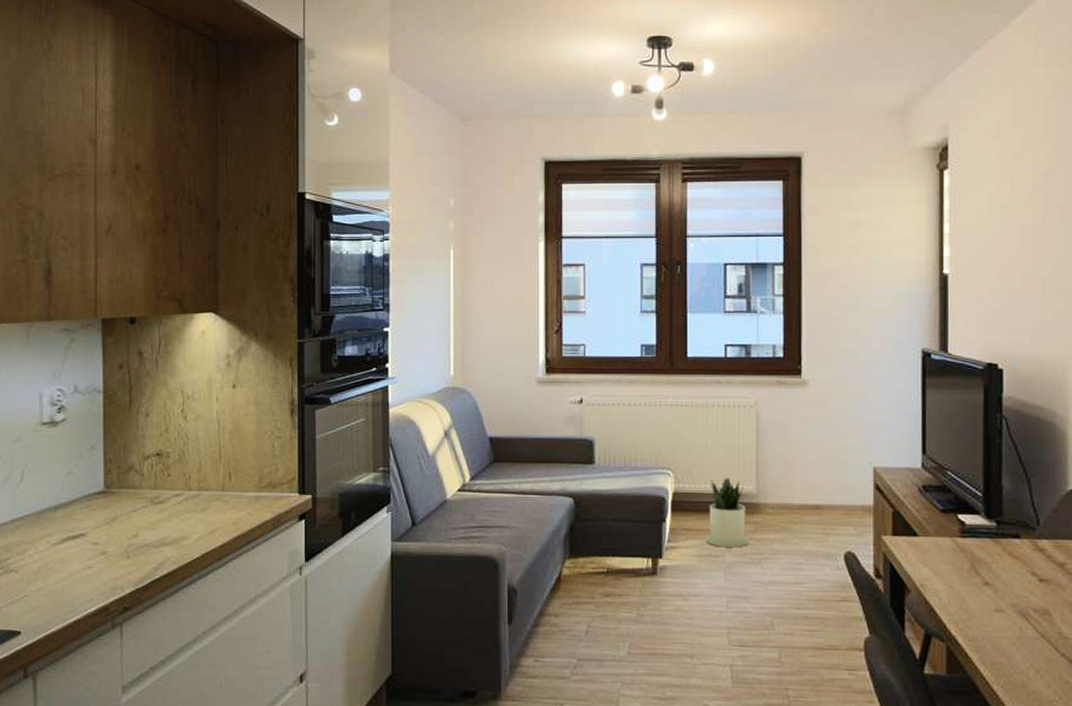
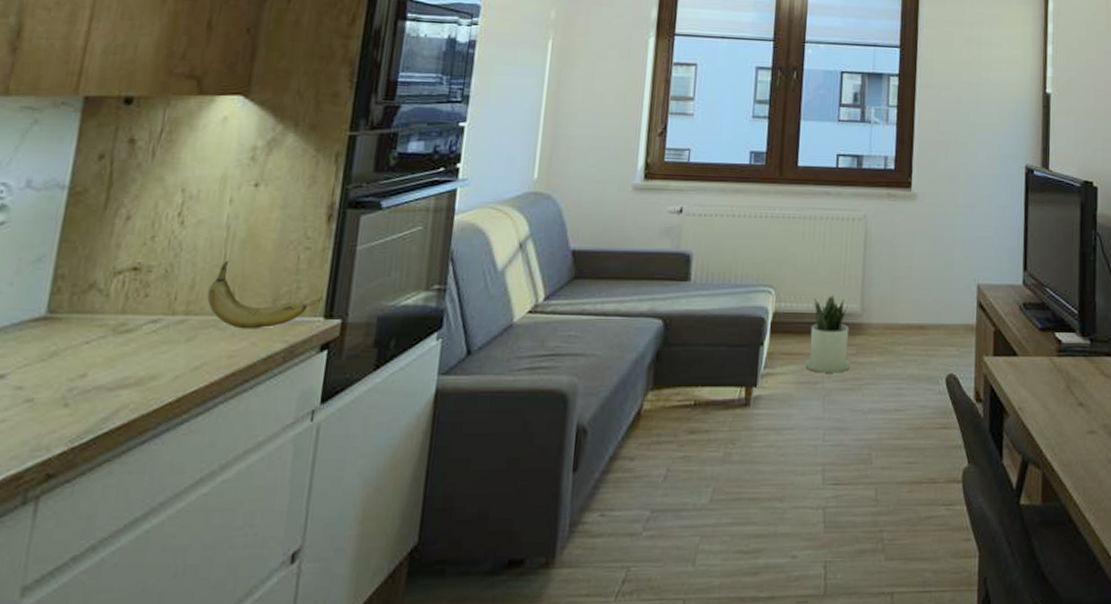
fruit: none [212,447,285,502] -> present [207,260,307,329]

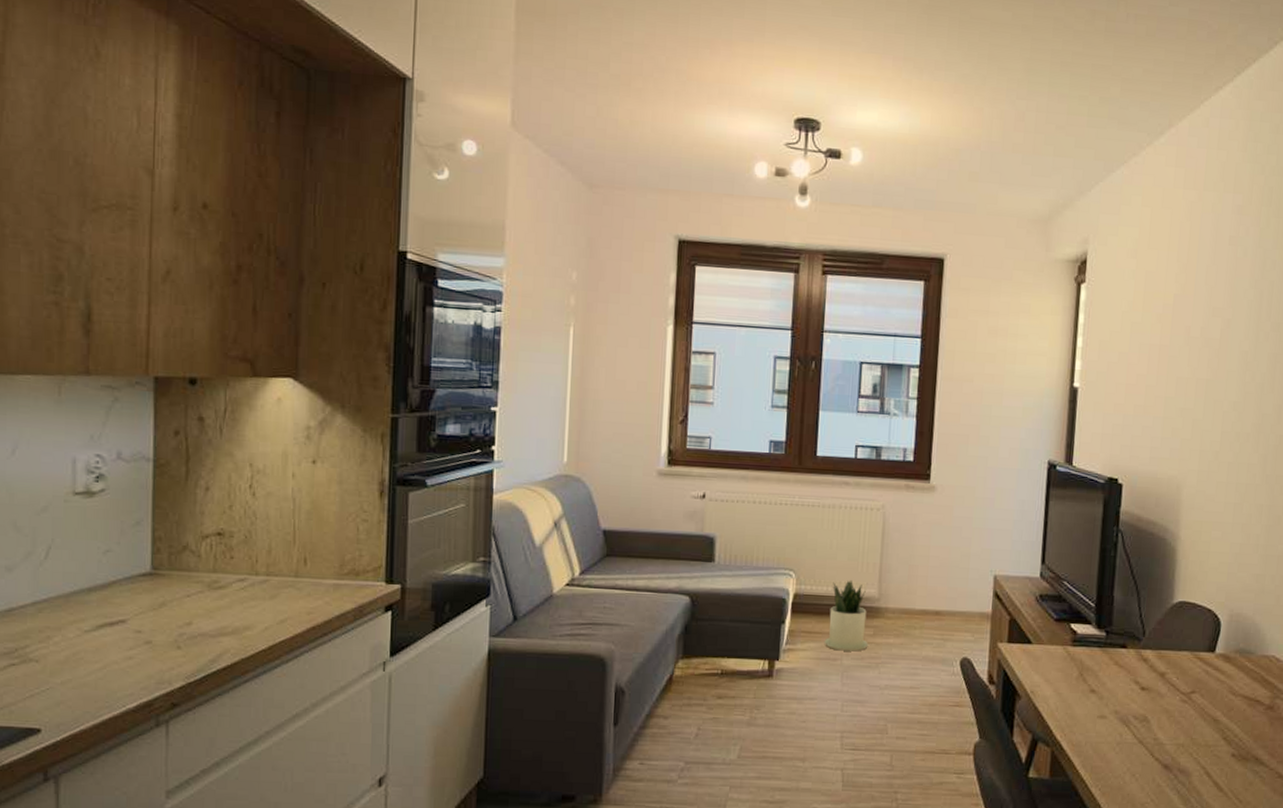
fruit: present [207,260,307,329] -> none [284,529,369,590]

